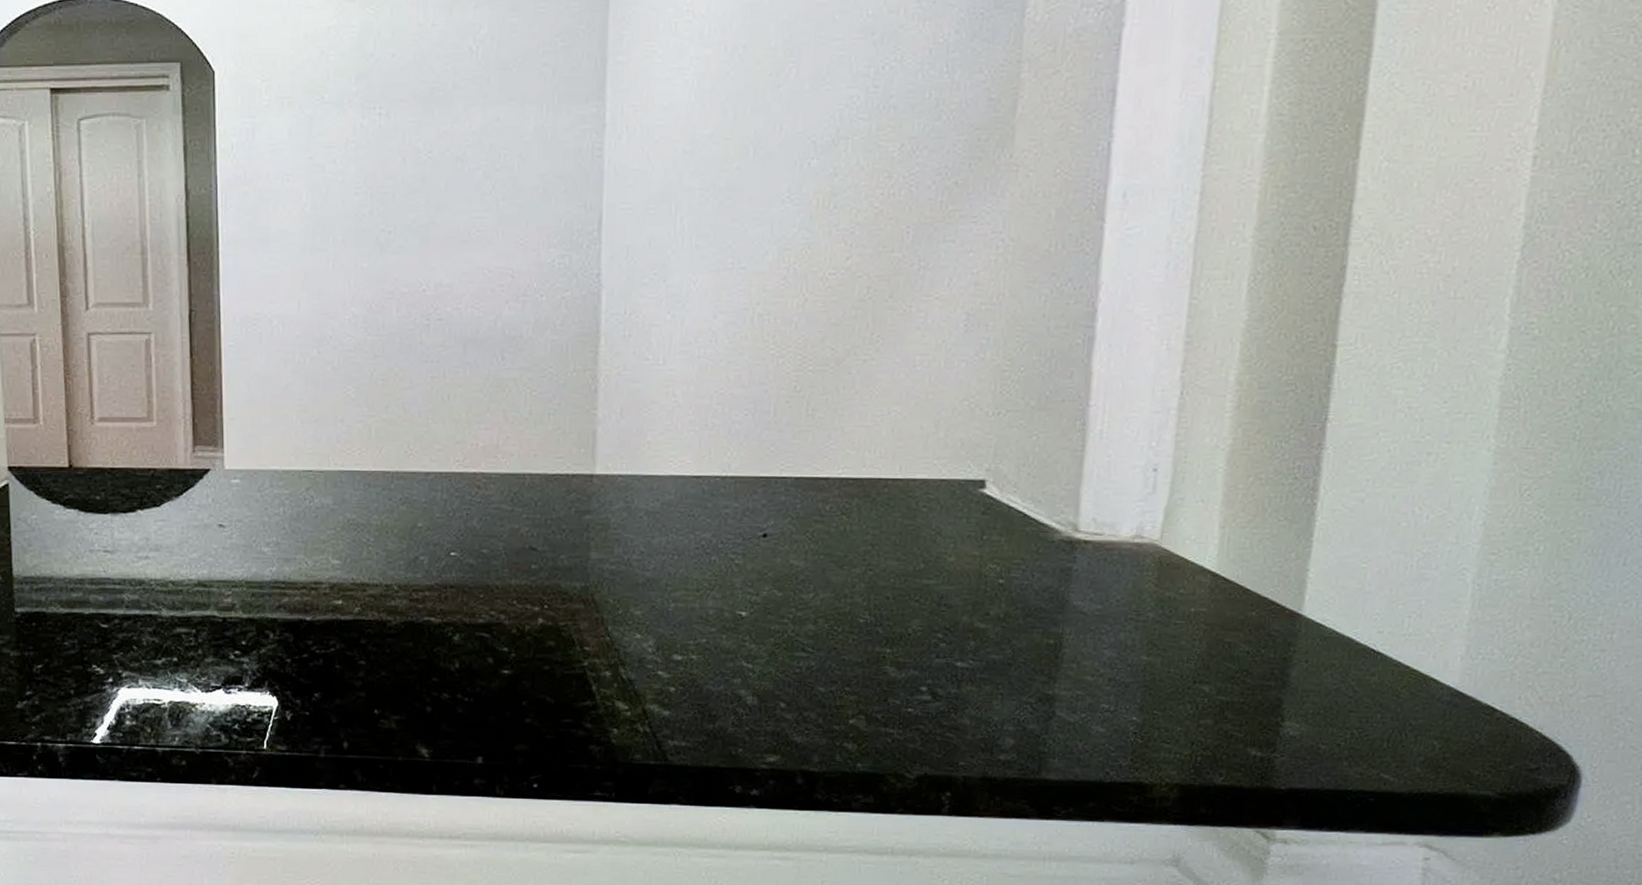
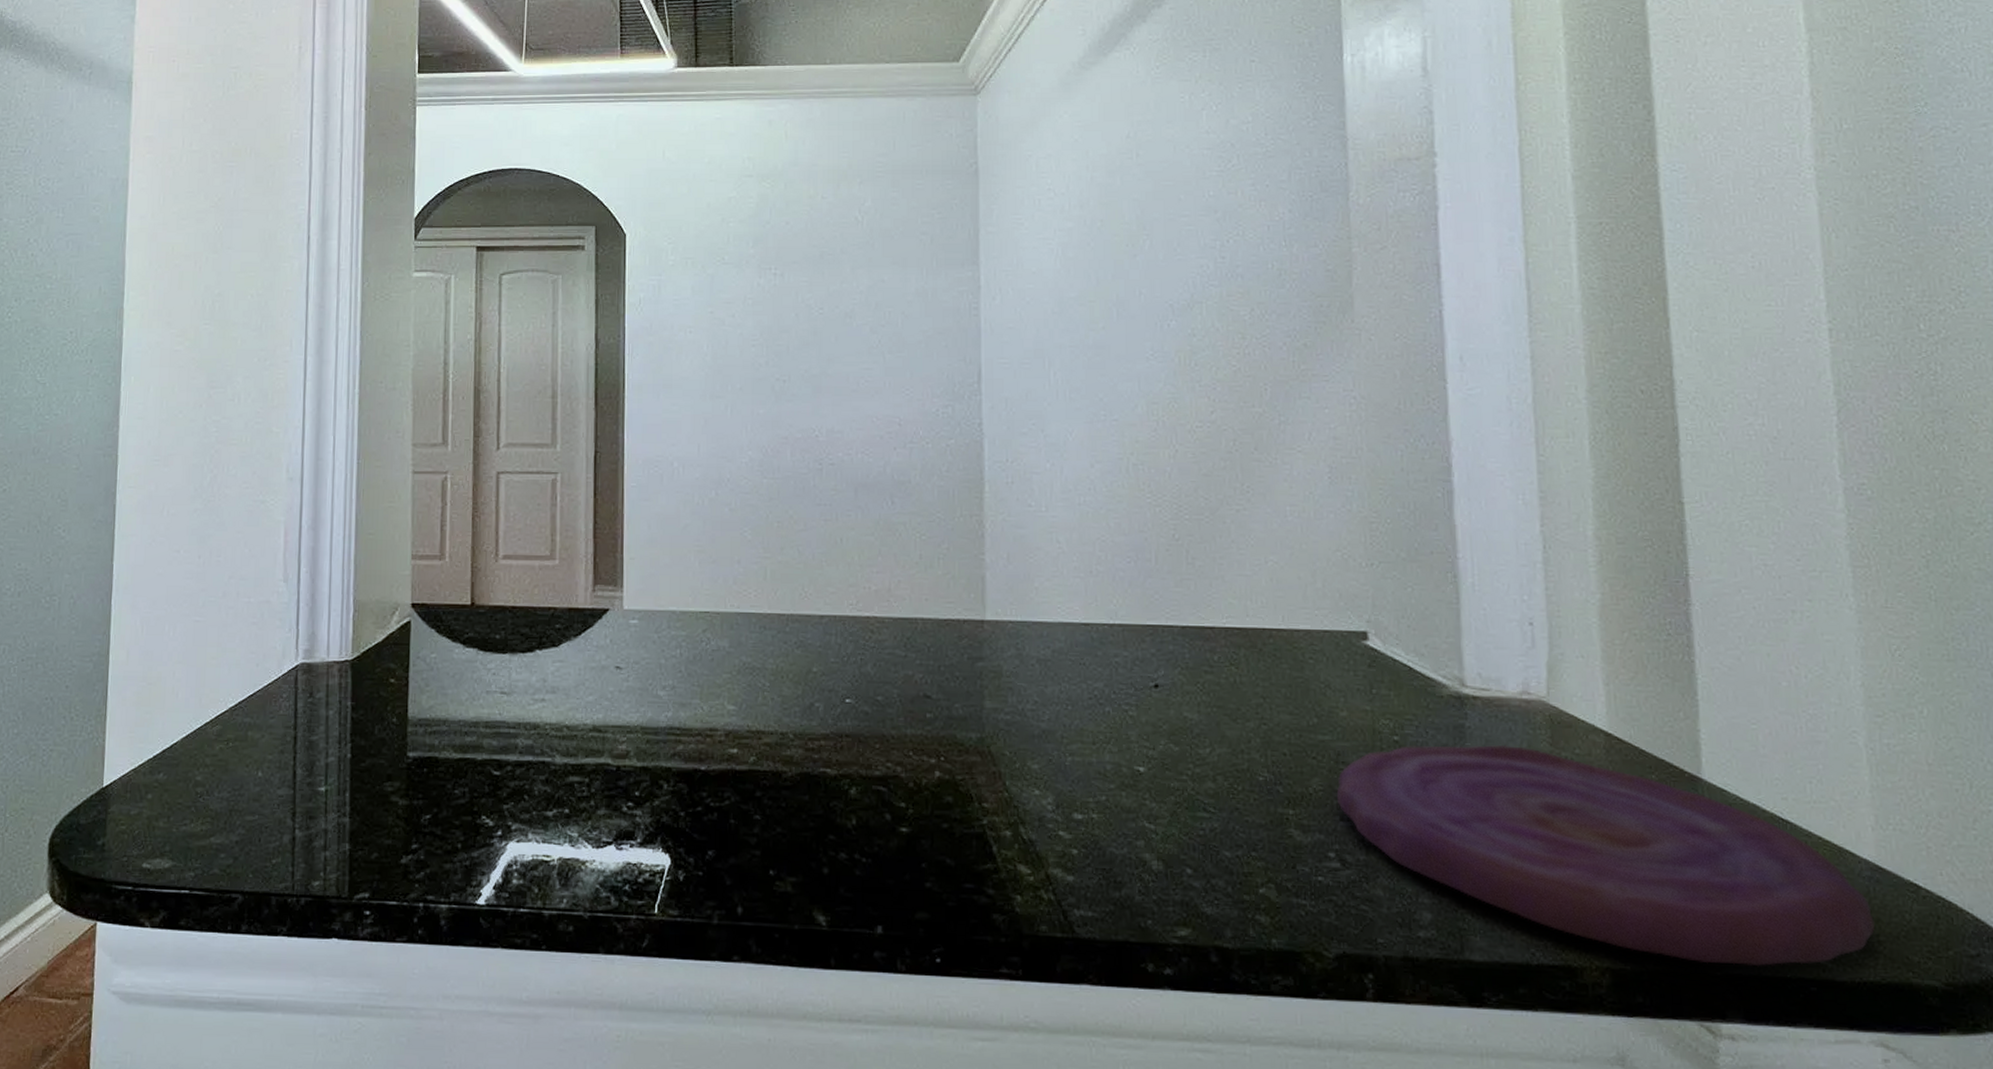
plate: none [934,586,1444,782] -> present [1336,744,1875,967]

